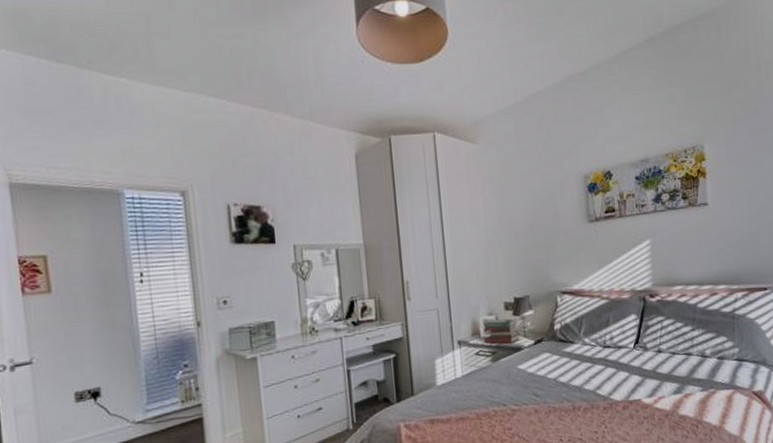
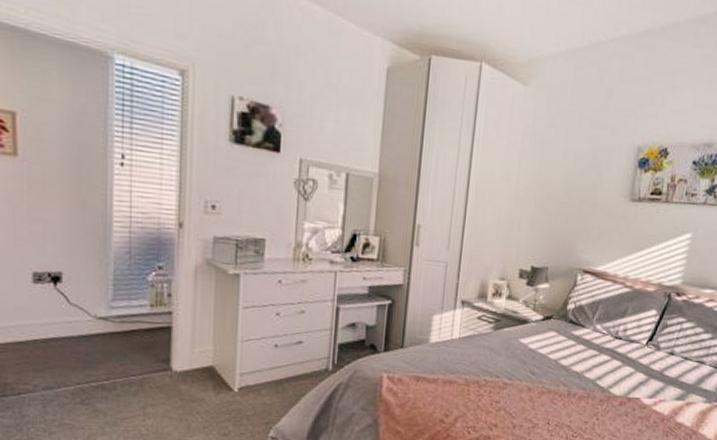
books: present [483,318,519,344] -> none [489,284,529,315]

